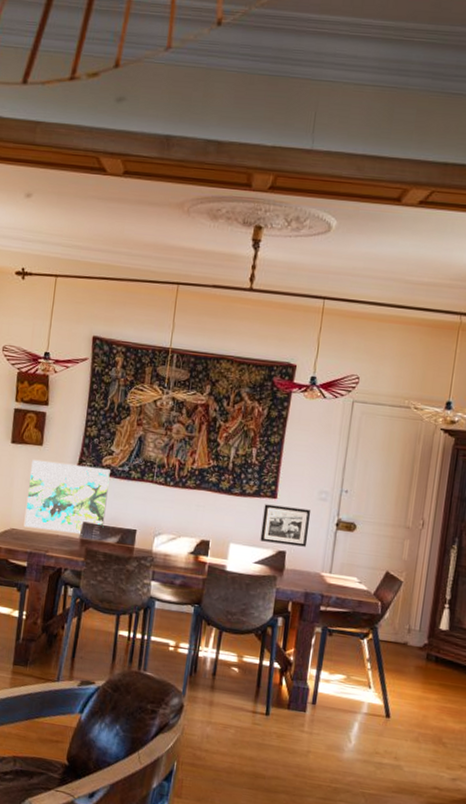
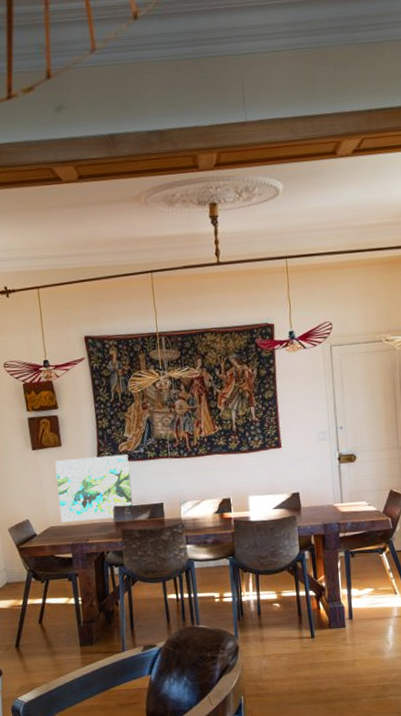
picture frame: present [260,504,311,547] -> none [272,451,317,488]

